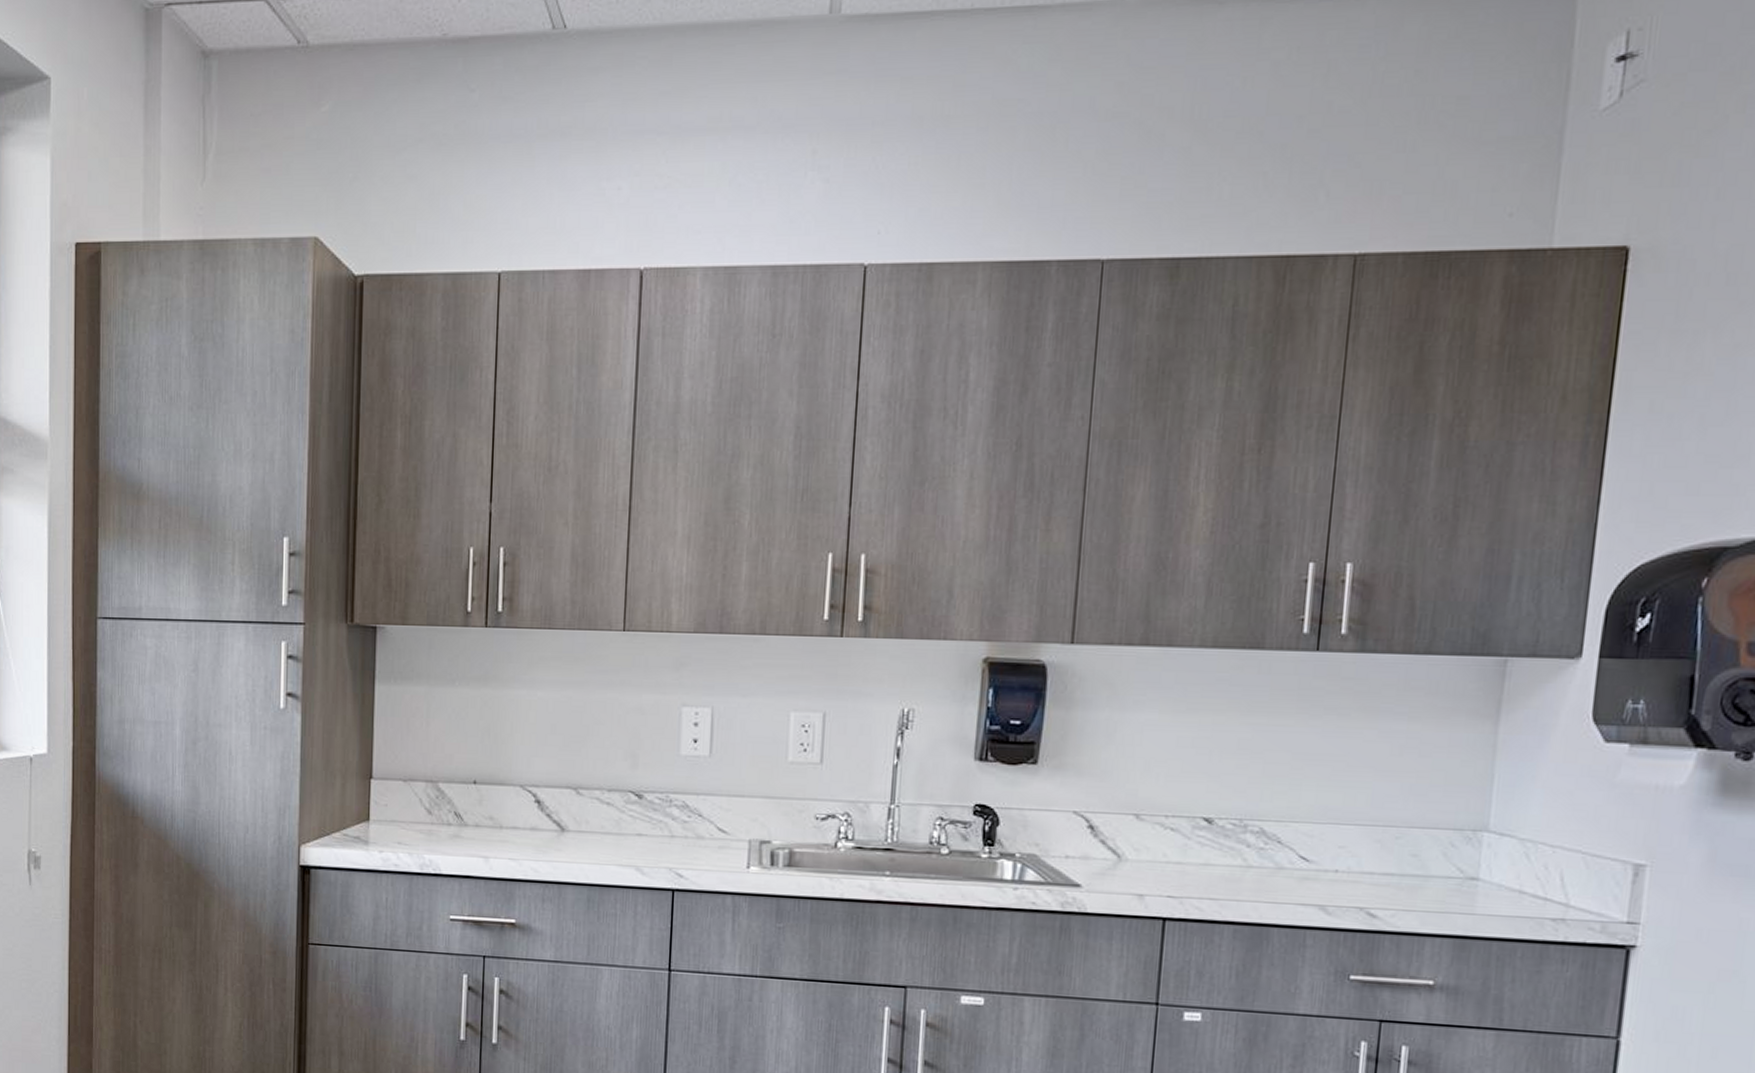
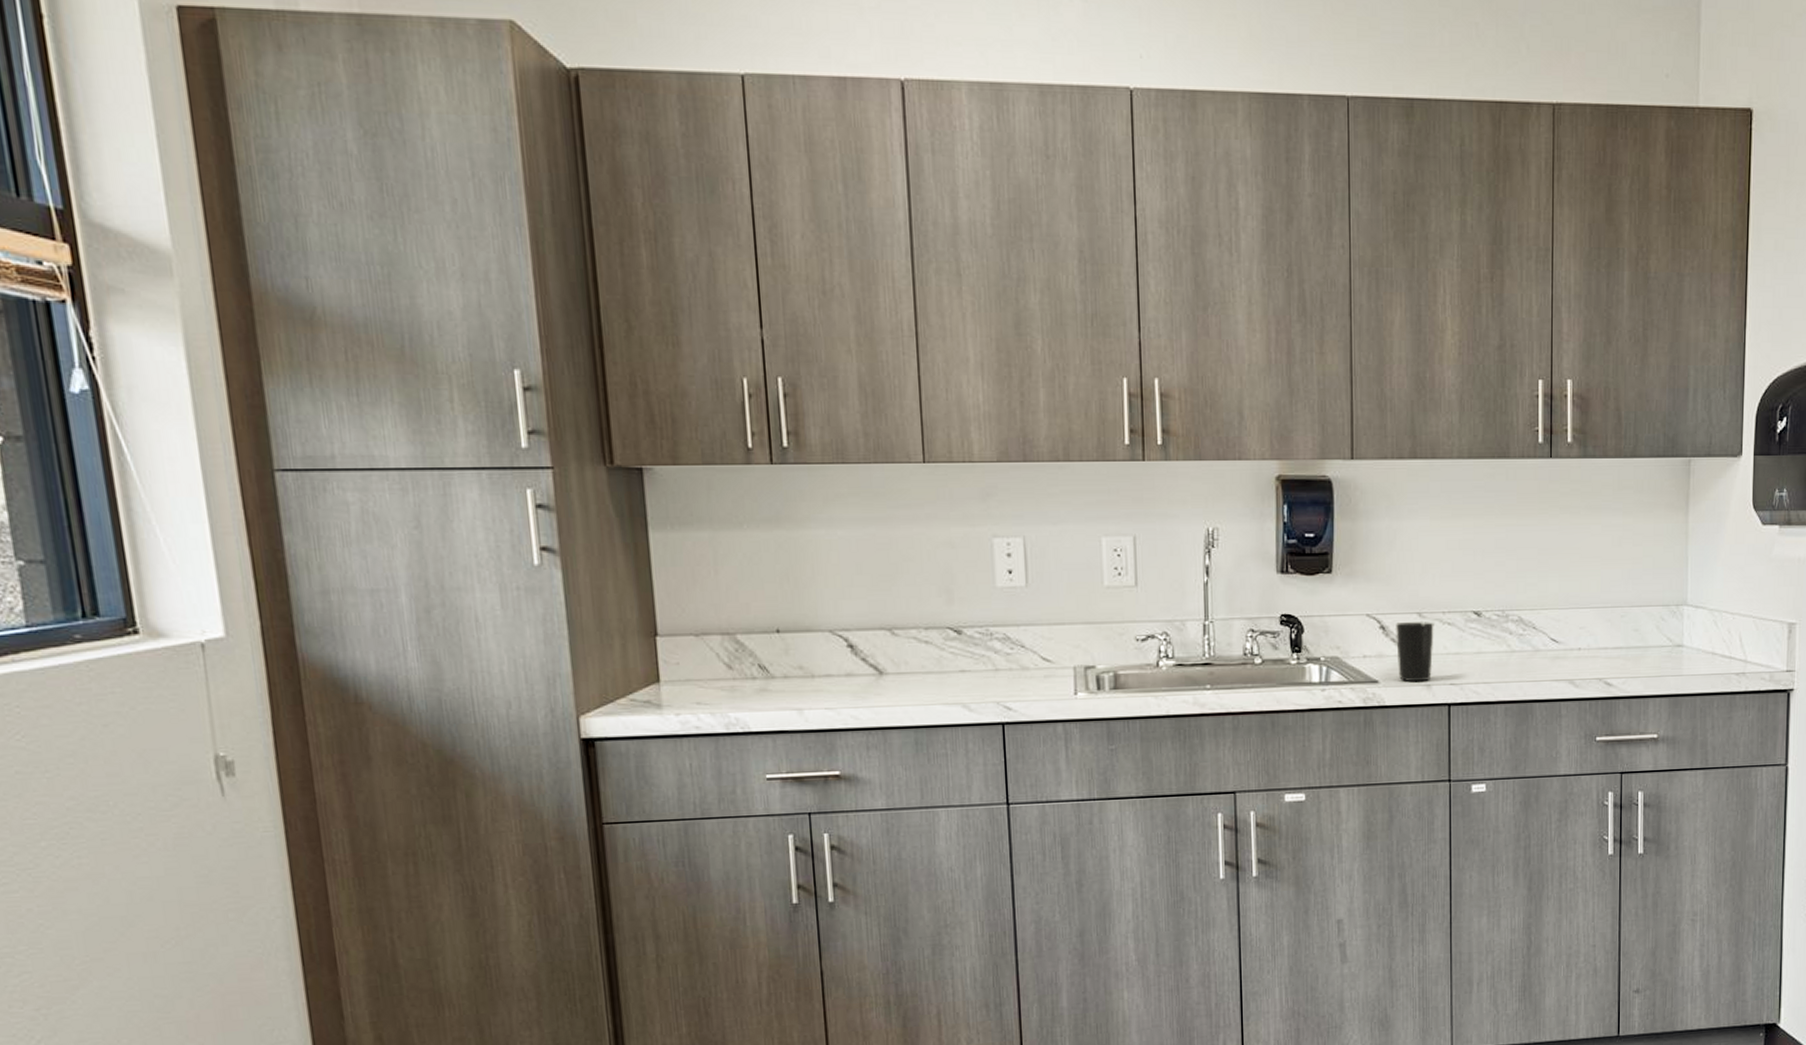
cup: none [1105,823,1154,891] -> present [1395,621,1434,682]

